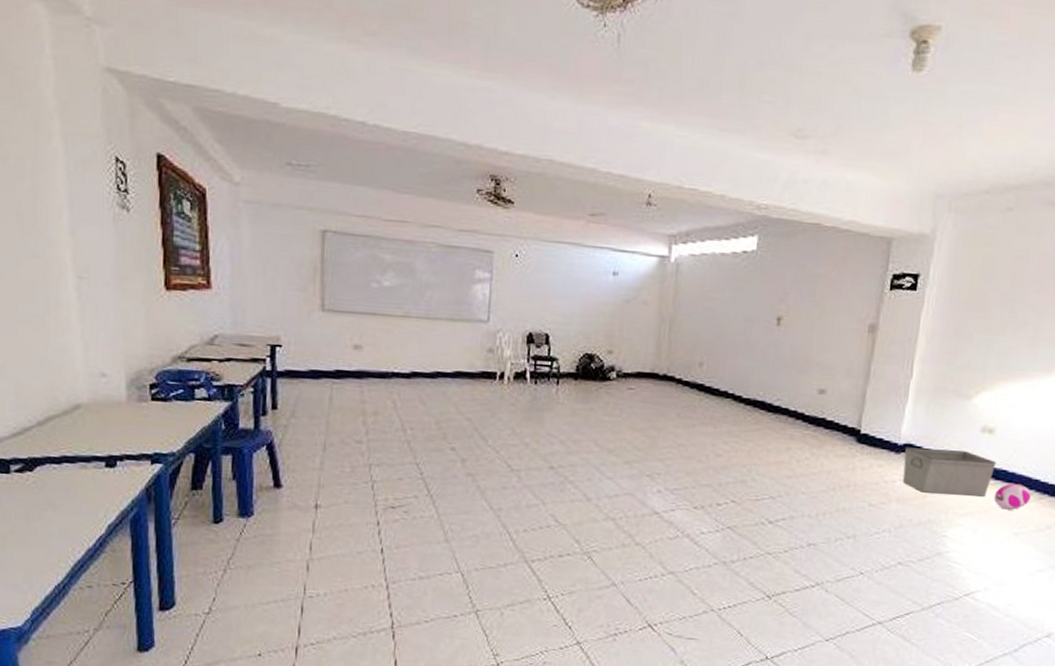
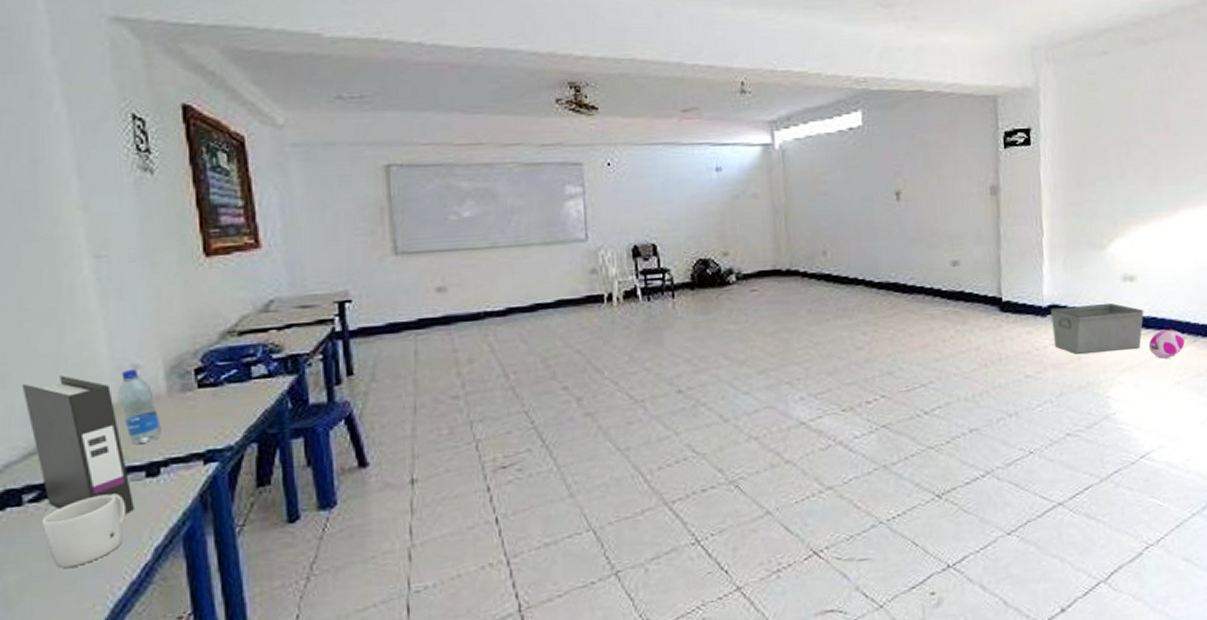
binder: none [14,373,95,494] -> present [21,375,134,514]
mug: none [23,475,89,529] -> present [41,493,127,568]
bottle: none [88,376,120,440] -> present [118,368,161,445]

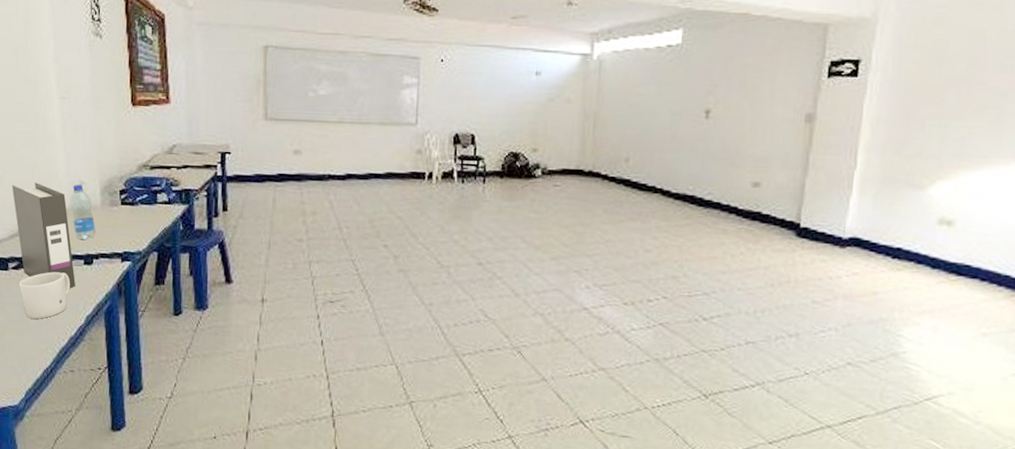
storage bin: present [1050,303,1144,354] -> none [849,241,958,294]
ball: present [1148,327,1185,359] -> none [956,278,1001,308]

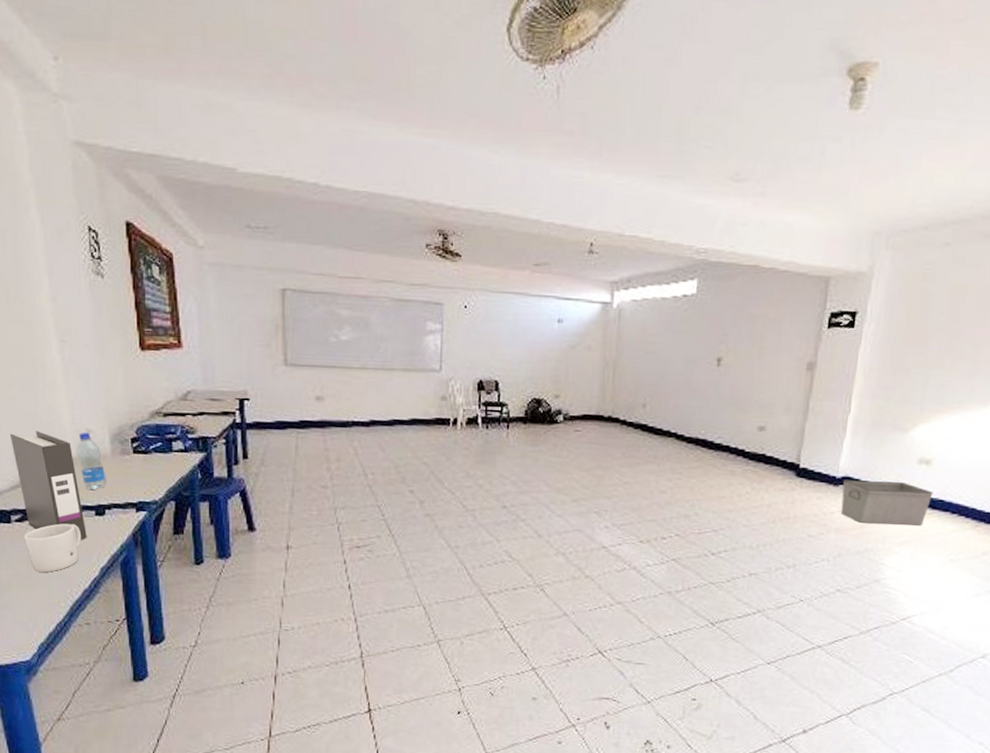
storage bin: none [849,241,958,294] -> present [840,480,934,526]

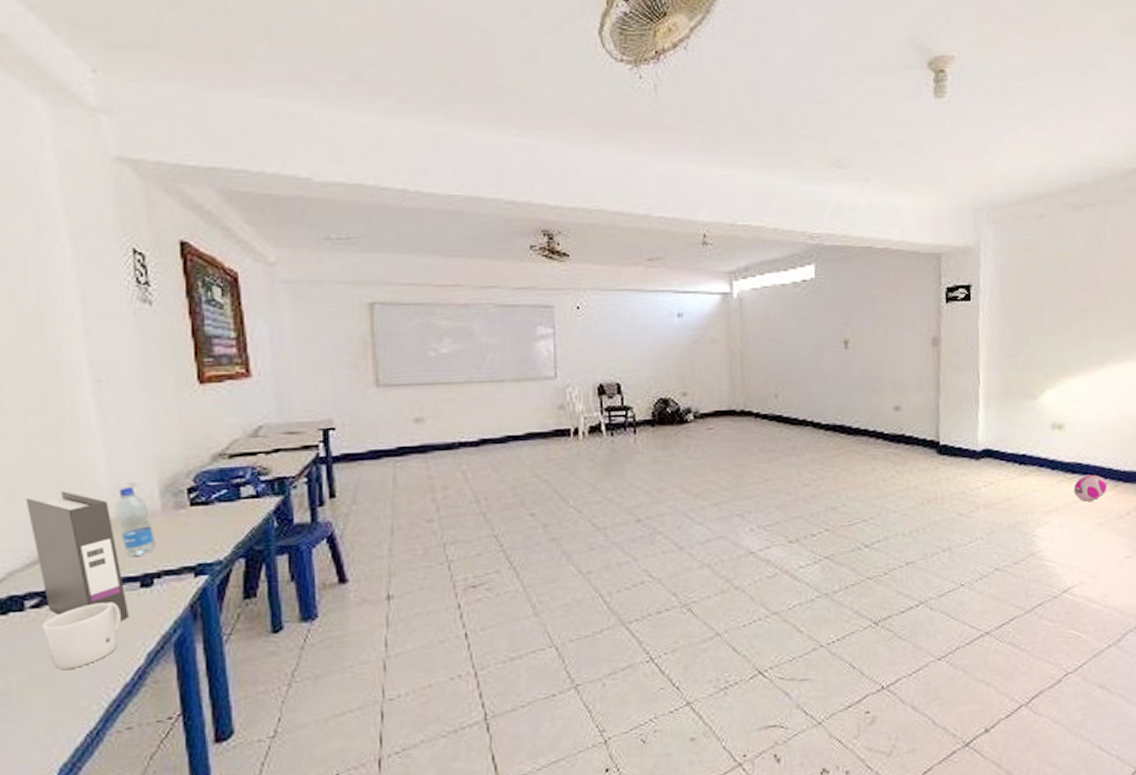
storage bin: present [840,480,934,526] -> none [983,449,1071,495]
ball: none [930,511,968,538] -> present [1073,473,1107,502]

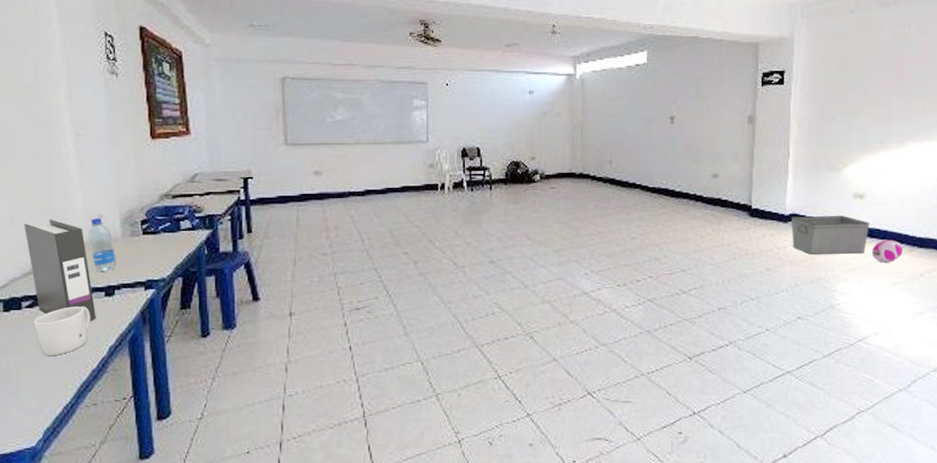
storage bin: none [983,449,1071,495] -> present [791,216,870,254]

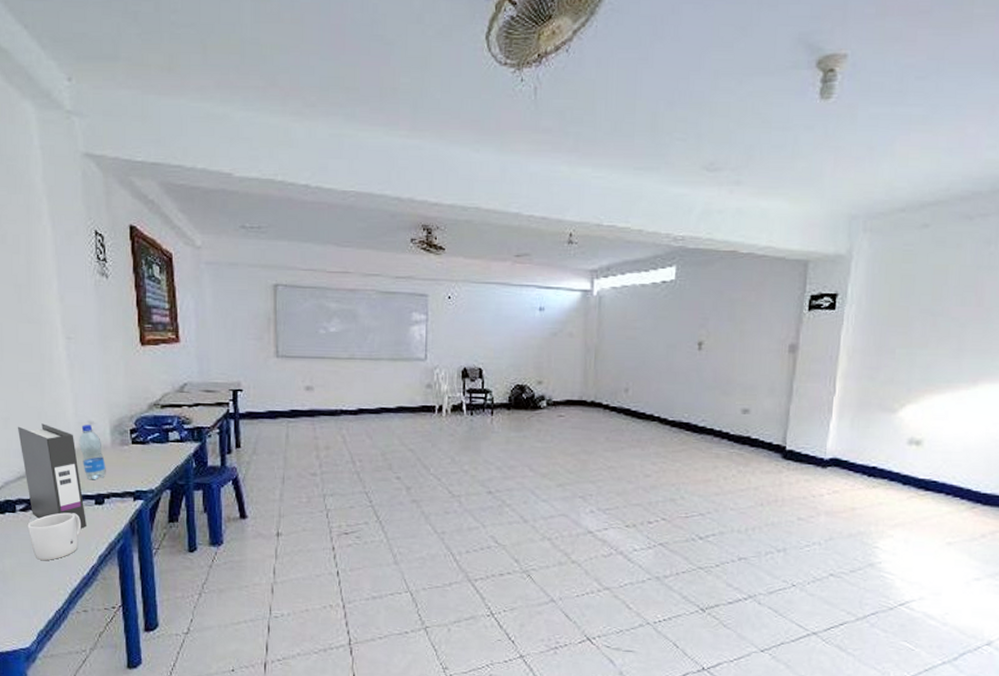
storage bin: present [791,216,870,254] -> none [830,461,926,507]
ball: present [872,238,903,263] -> none [924,492,963,520]

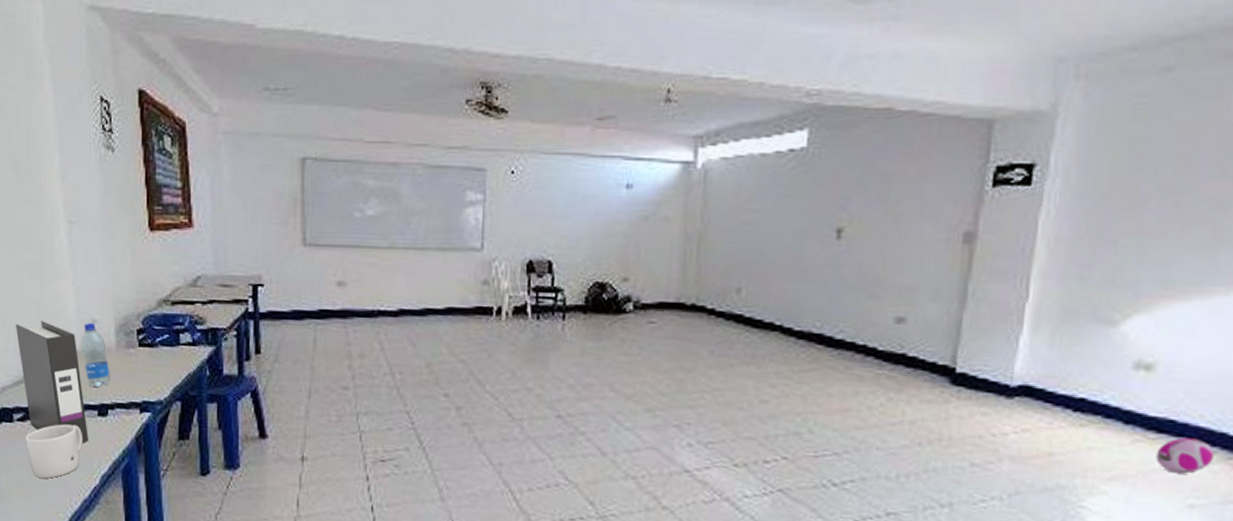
ball: none [924,492,963,520] -> present [1155,436,1214,474]

